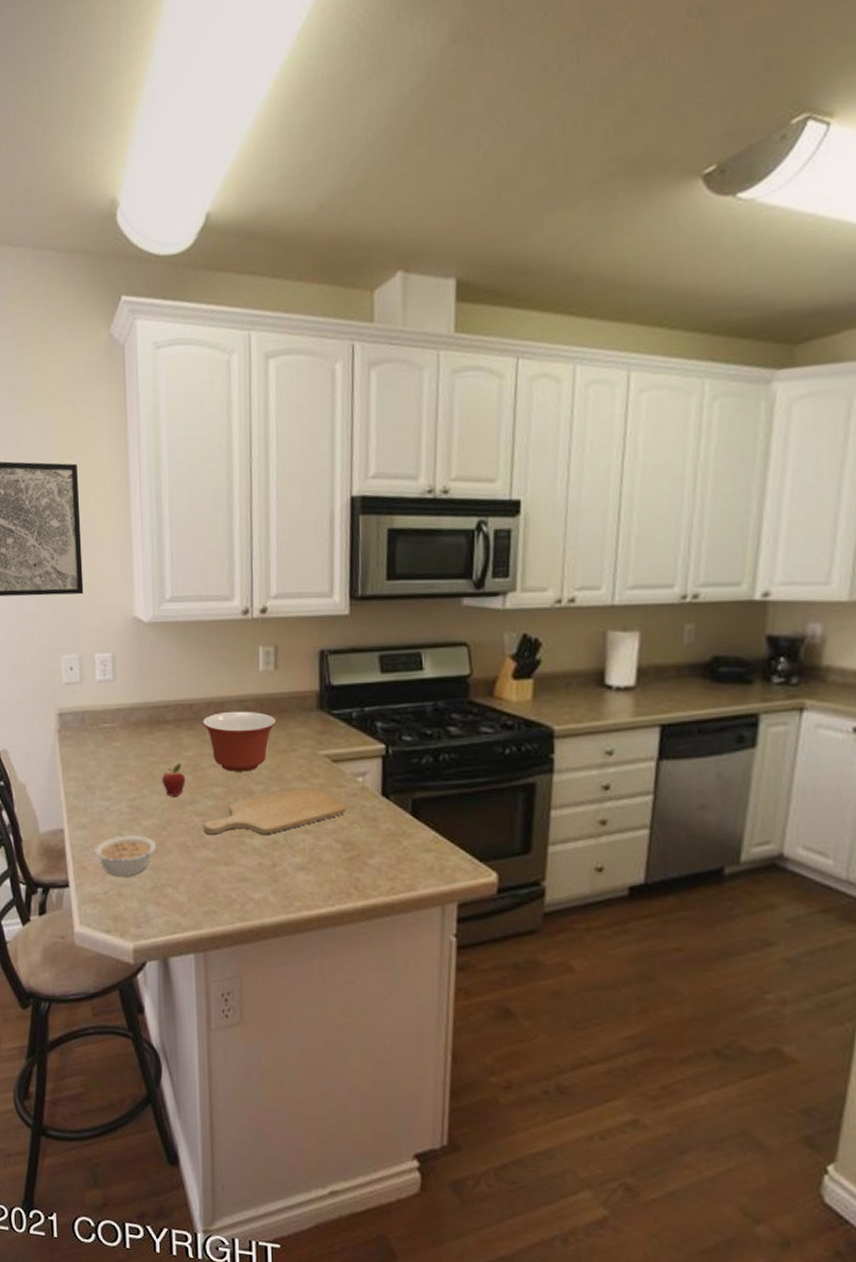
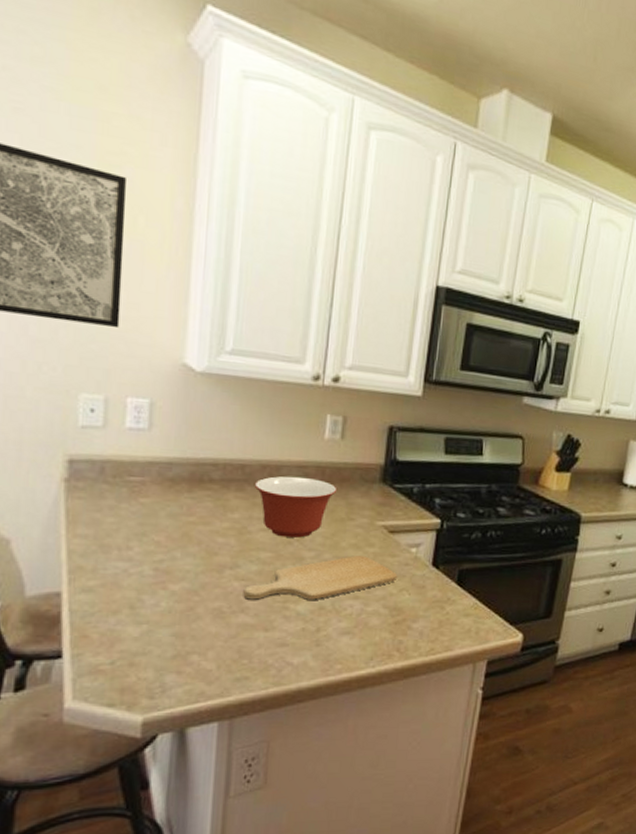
legume: present [94,834,159,877] -> none [101,599,186,645]
fruit: present [162,763,186,798] -> none [199,525,229,561]

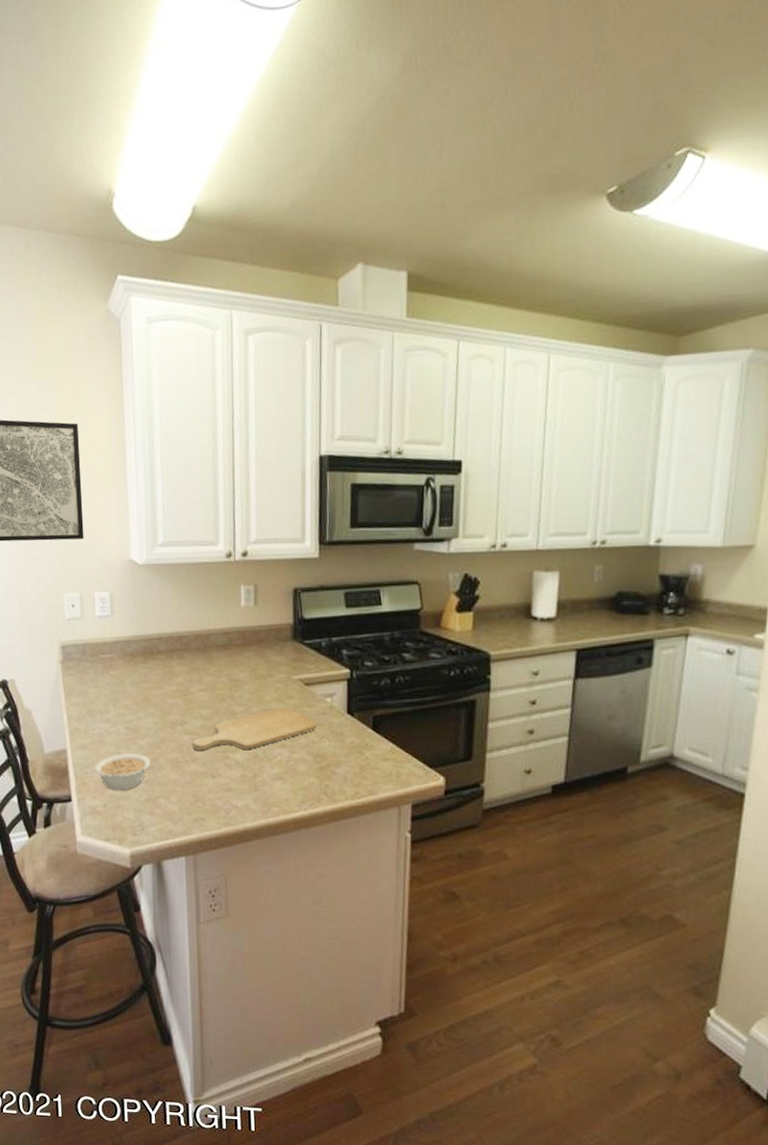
legume: none [101,599,186,645] -> present [94,752,153,791]
mixing bowl: present [254,476,337,538] -> none [190,642,257,695]

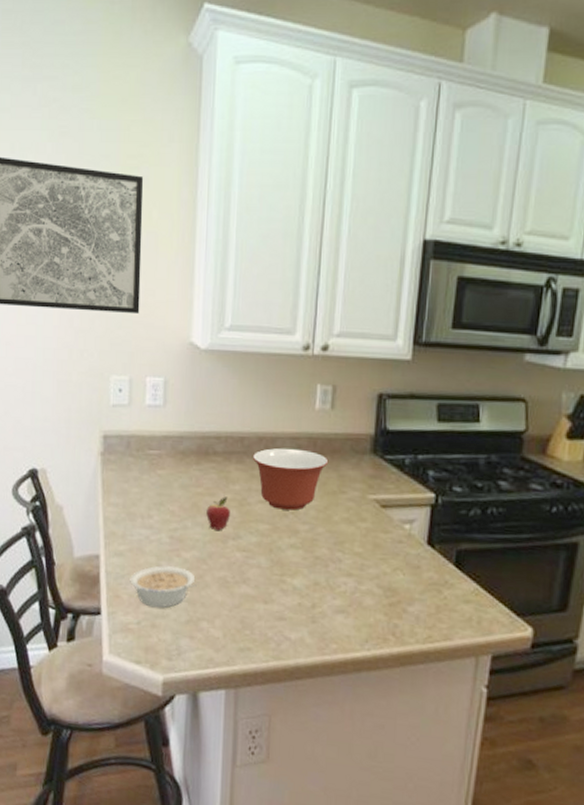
fruit: none [155,689,177,719] -> present [206,496,231,531]
mixing bowl: none [190,642,257,695] -> present [252,448,329,511]
chopping board: present [192,708,318,751] -> none [244,530,391,575]

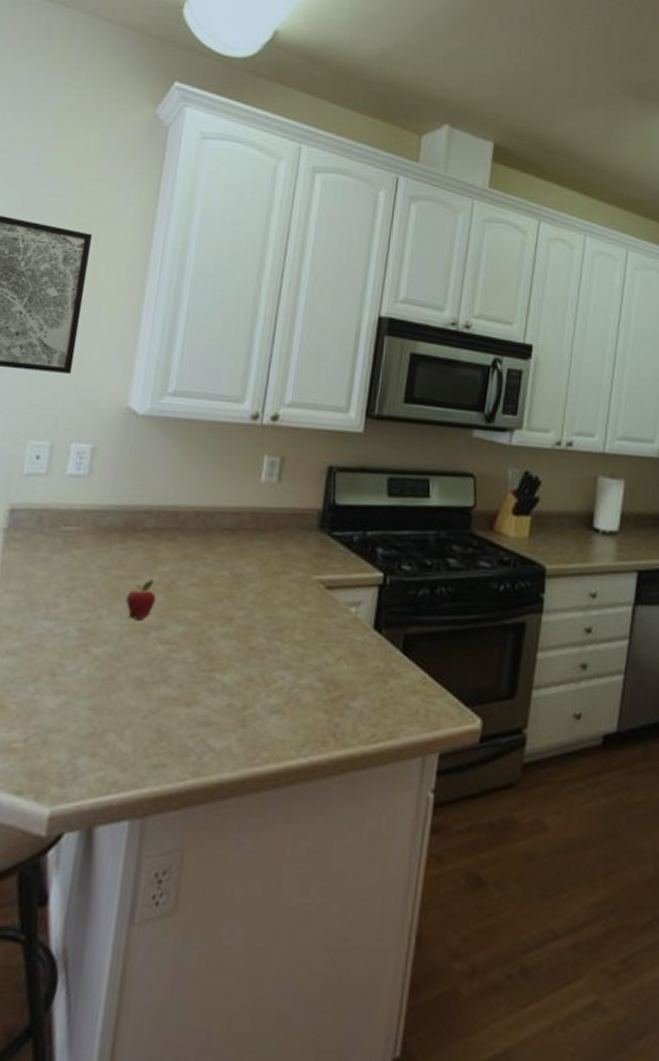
legume: present [130,565,197,608] -> none [21,664,106,719]
mixing bowl: present [252,448,329,511] -> none [186,523,272,594]

